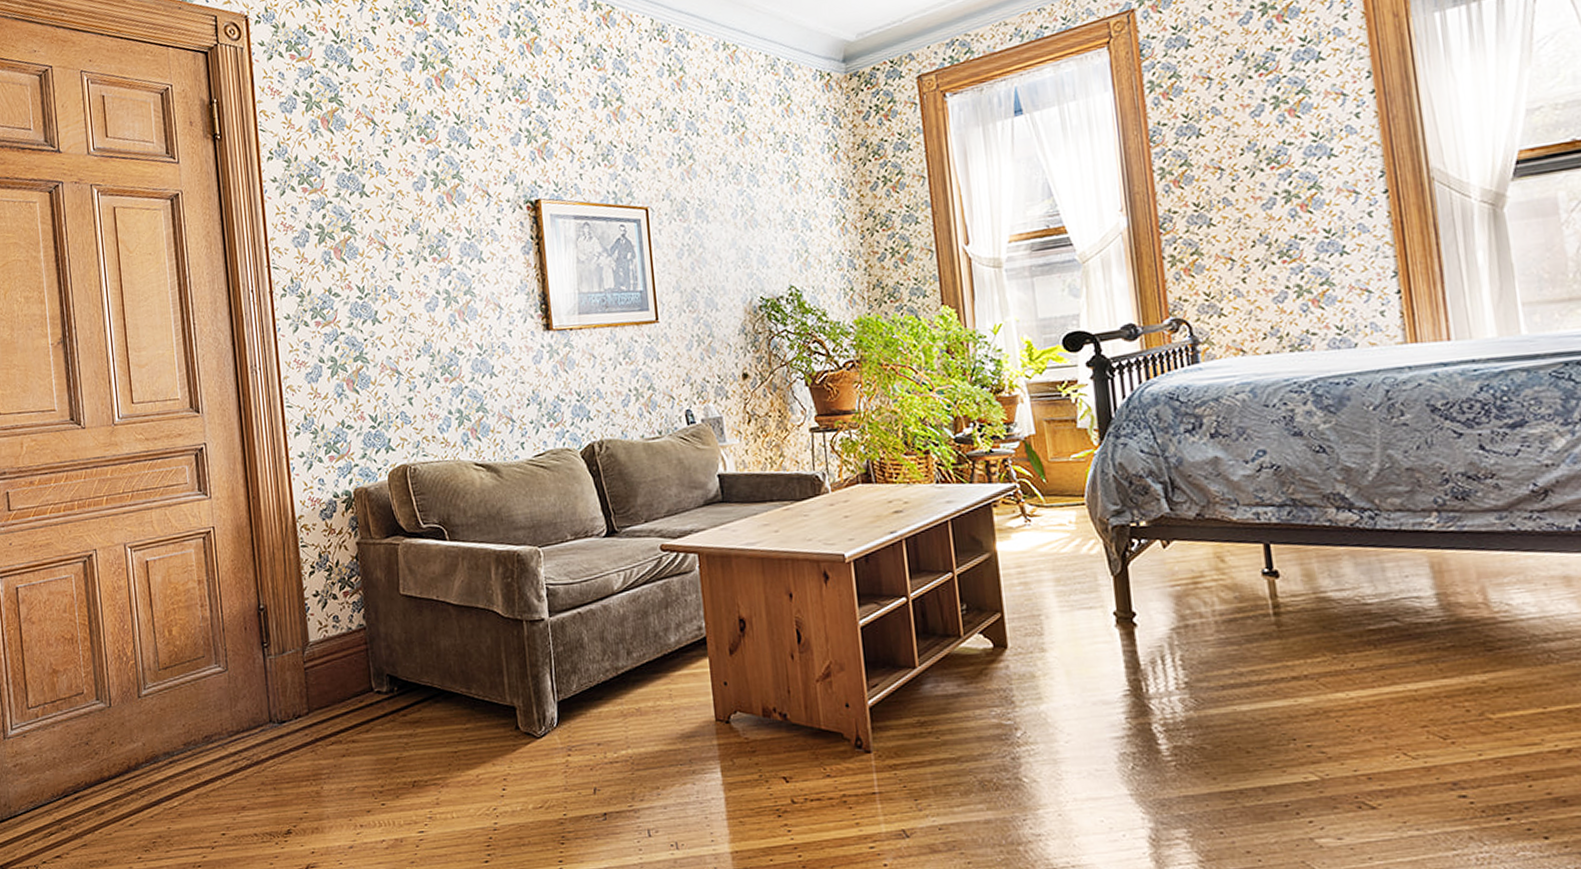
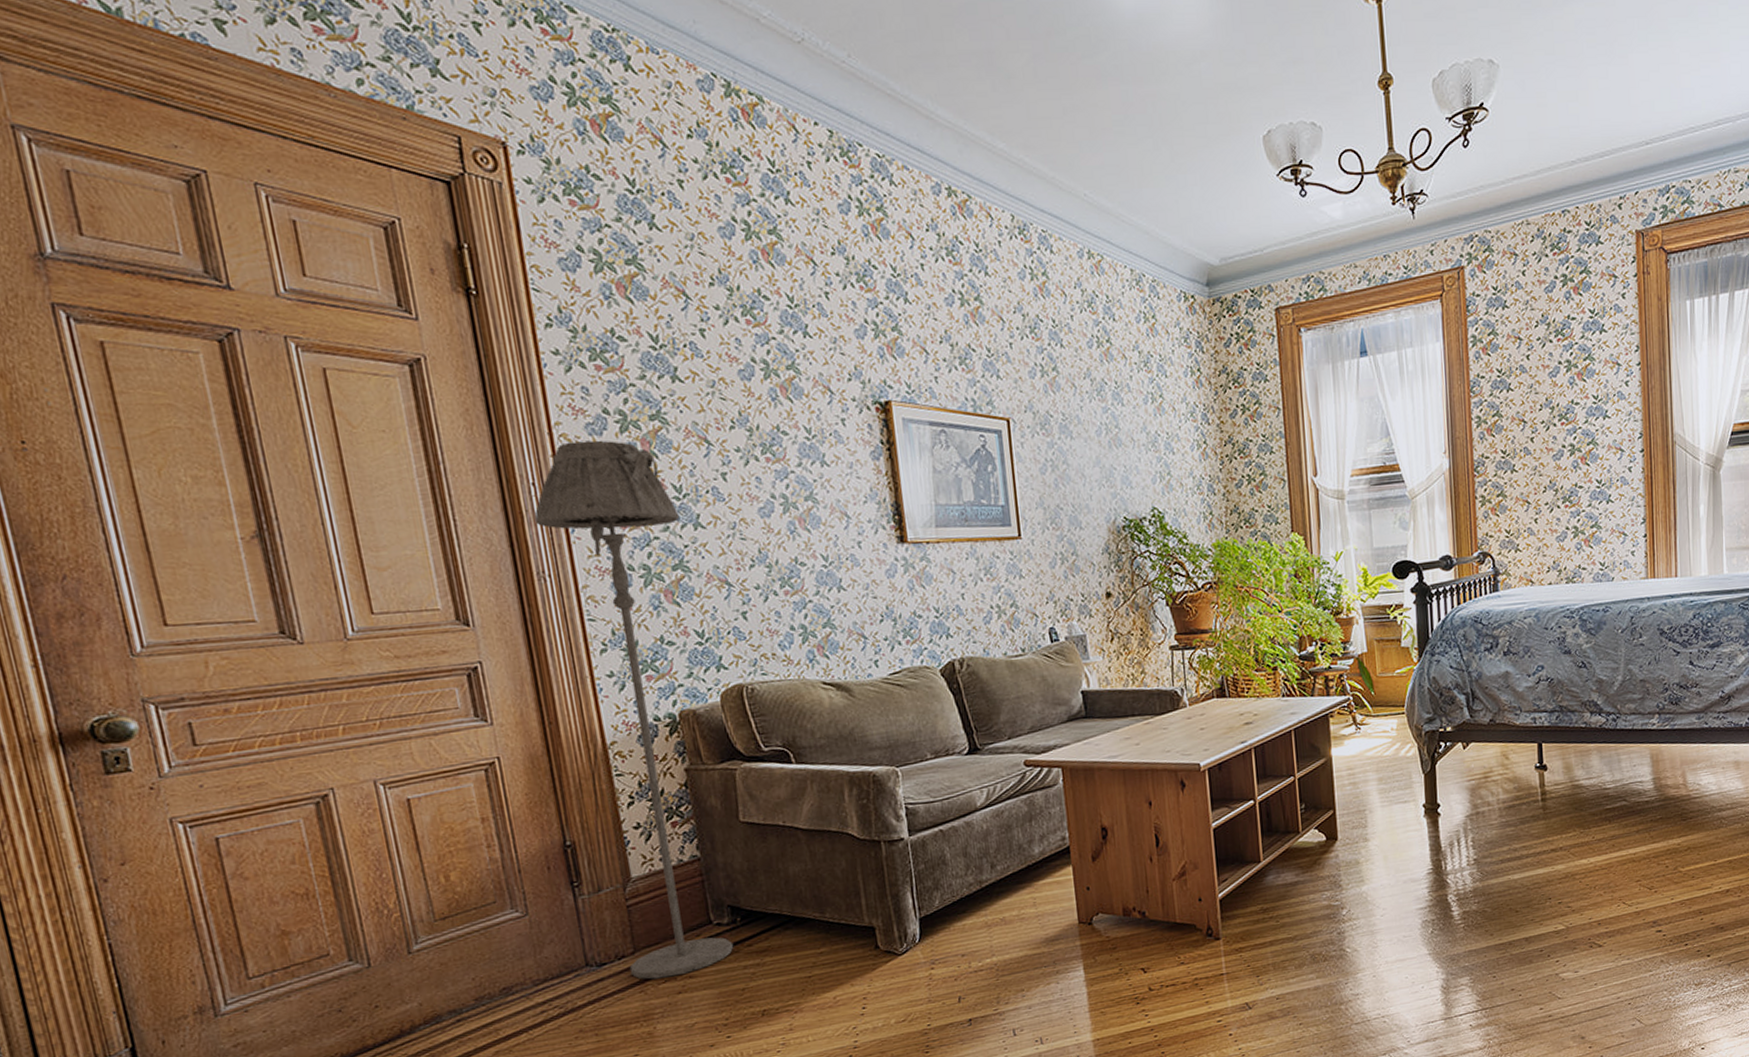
floor lamp: none [251,251,391,740] -> present [534,440,734,979]

